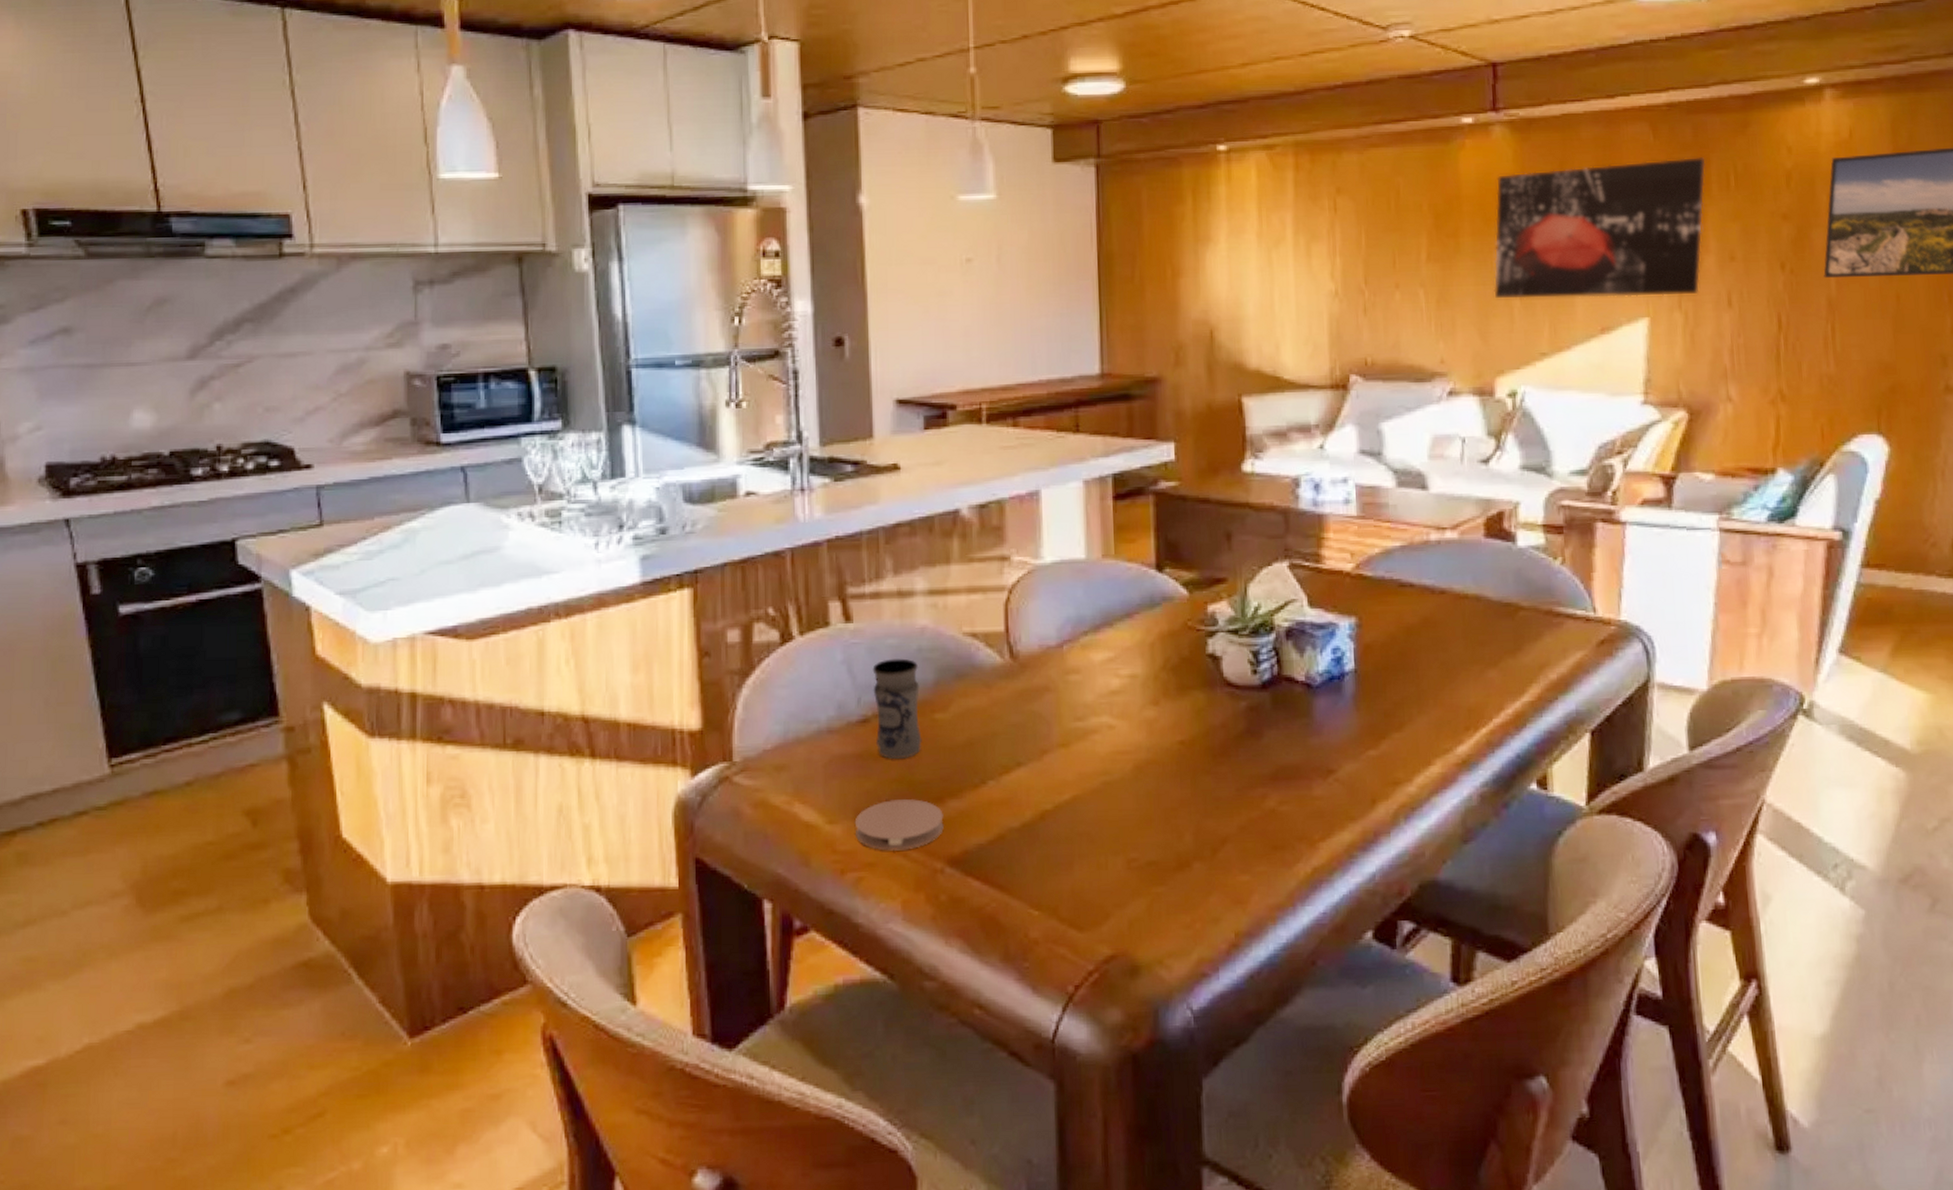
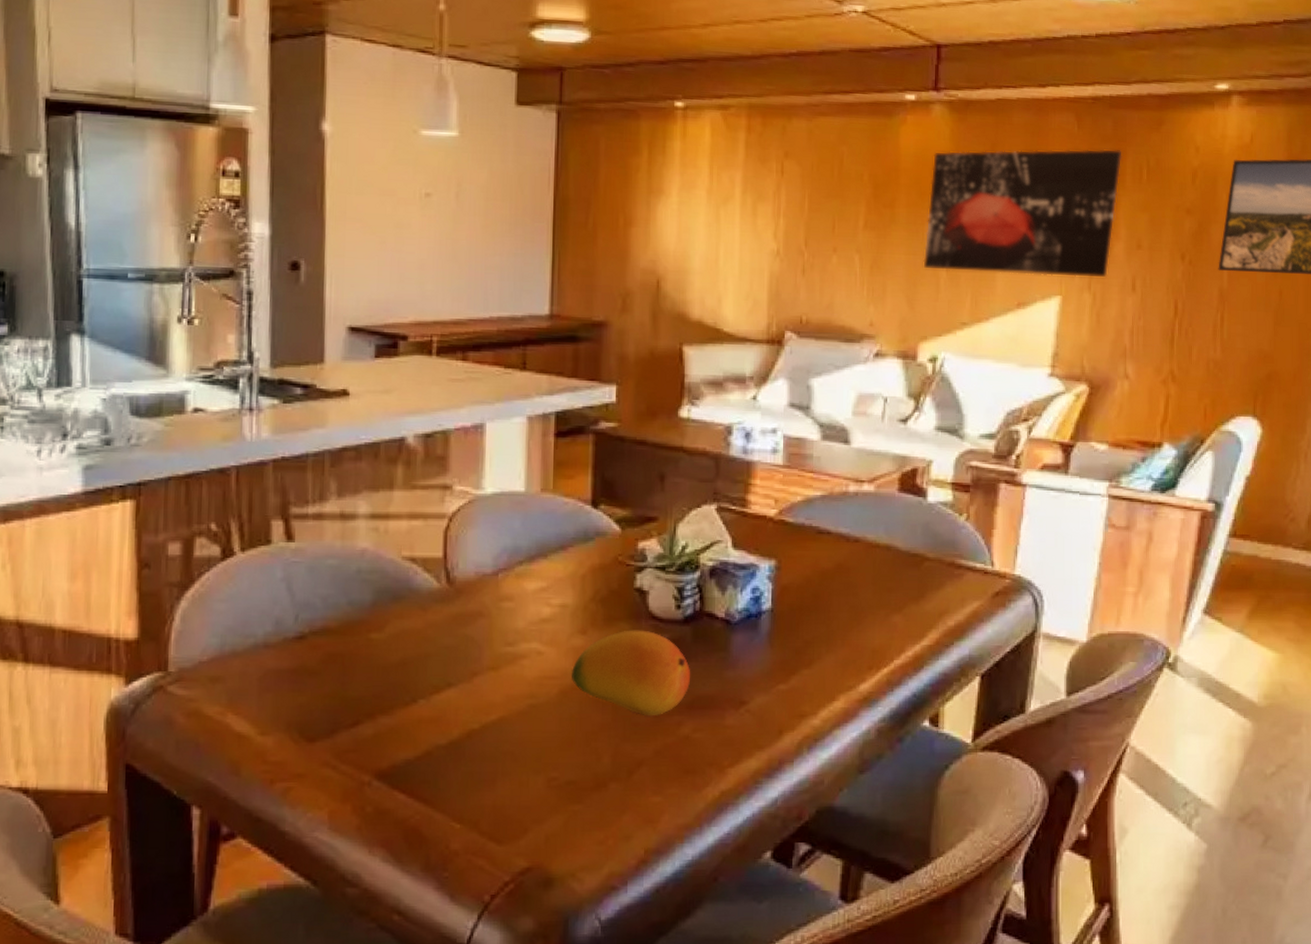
coaster: present [854,799,944,851] -> none [286,714,374,763]
jar: present [872,658,922,759] -> none [311,578,357,675]
fruit: none [1146,698,1273,790] -> present [572,630,691,717]

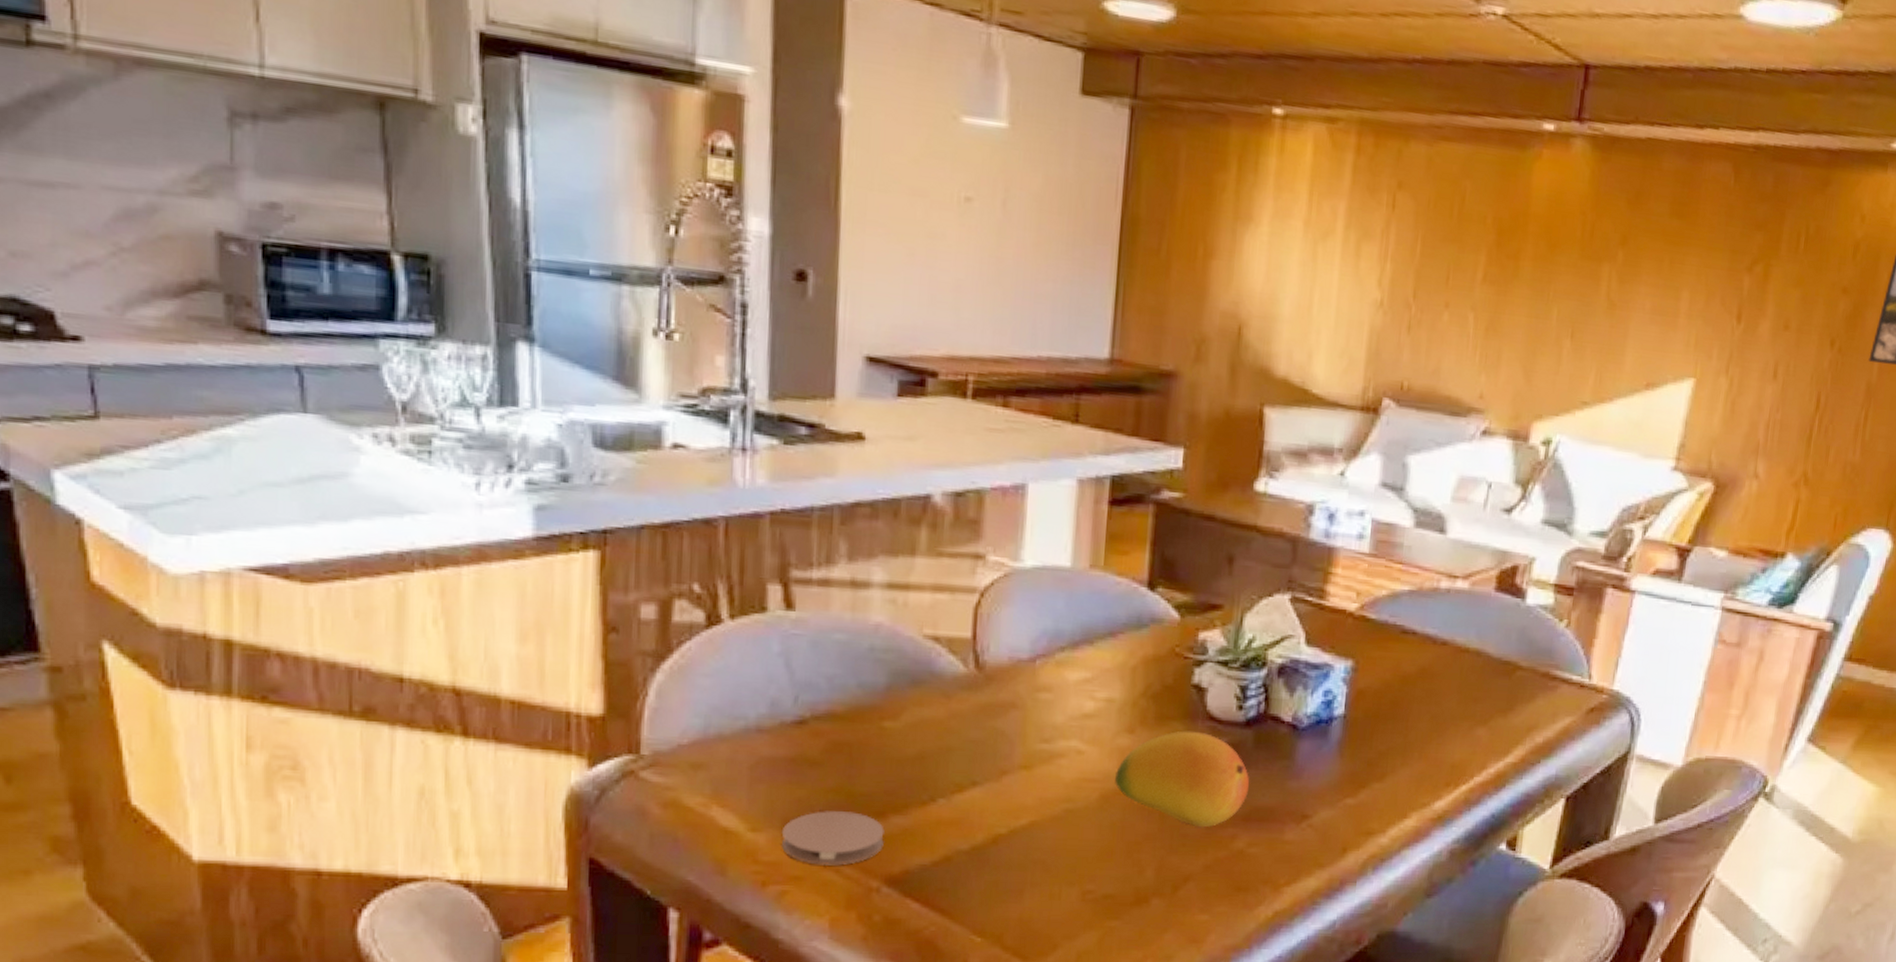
coaster: none [286,714,374,763] -> present [781,811,885,866]
wall art: present [923,149,1122,277] -> none [1546,196,1780,360]

